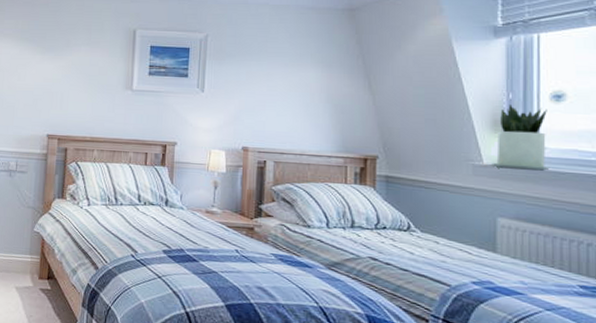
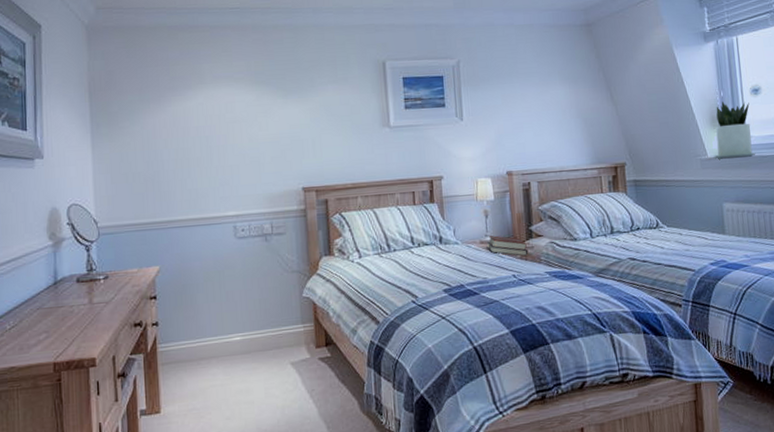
books: none [212,207,254,233] -> present [486,235,528,256]

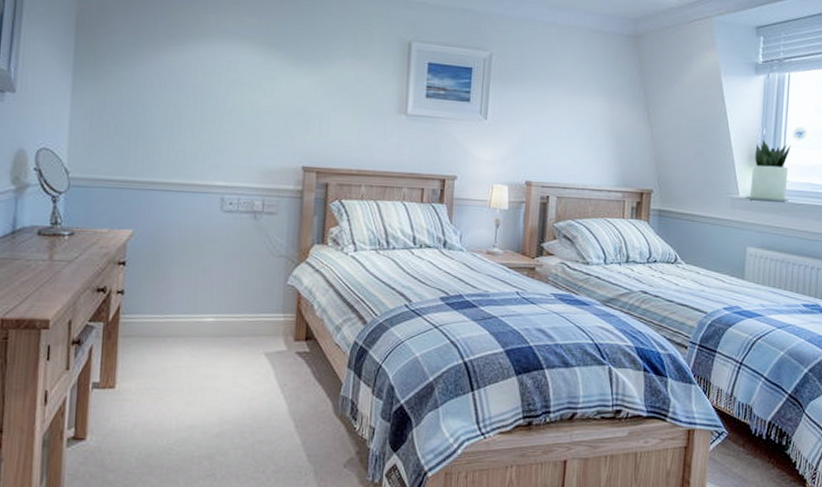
books: present [486,235,528,256] -> none [493,247,536,273]

